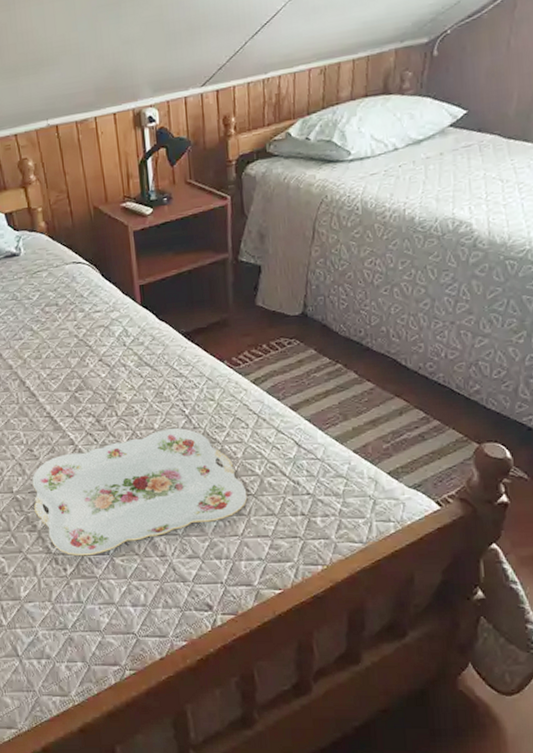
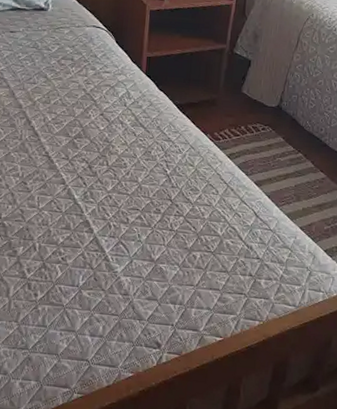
serving tray: present [32,427,248,556] -> none [18,183,208,286]

